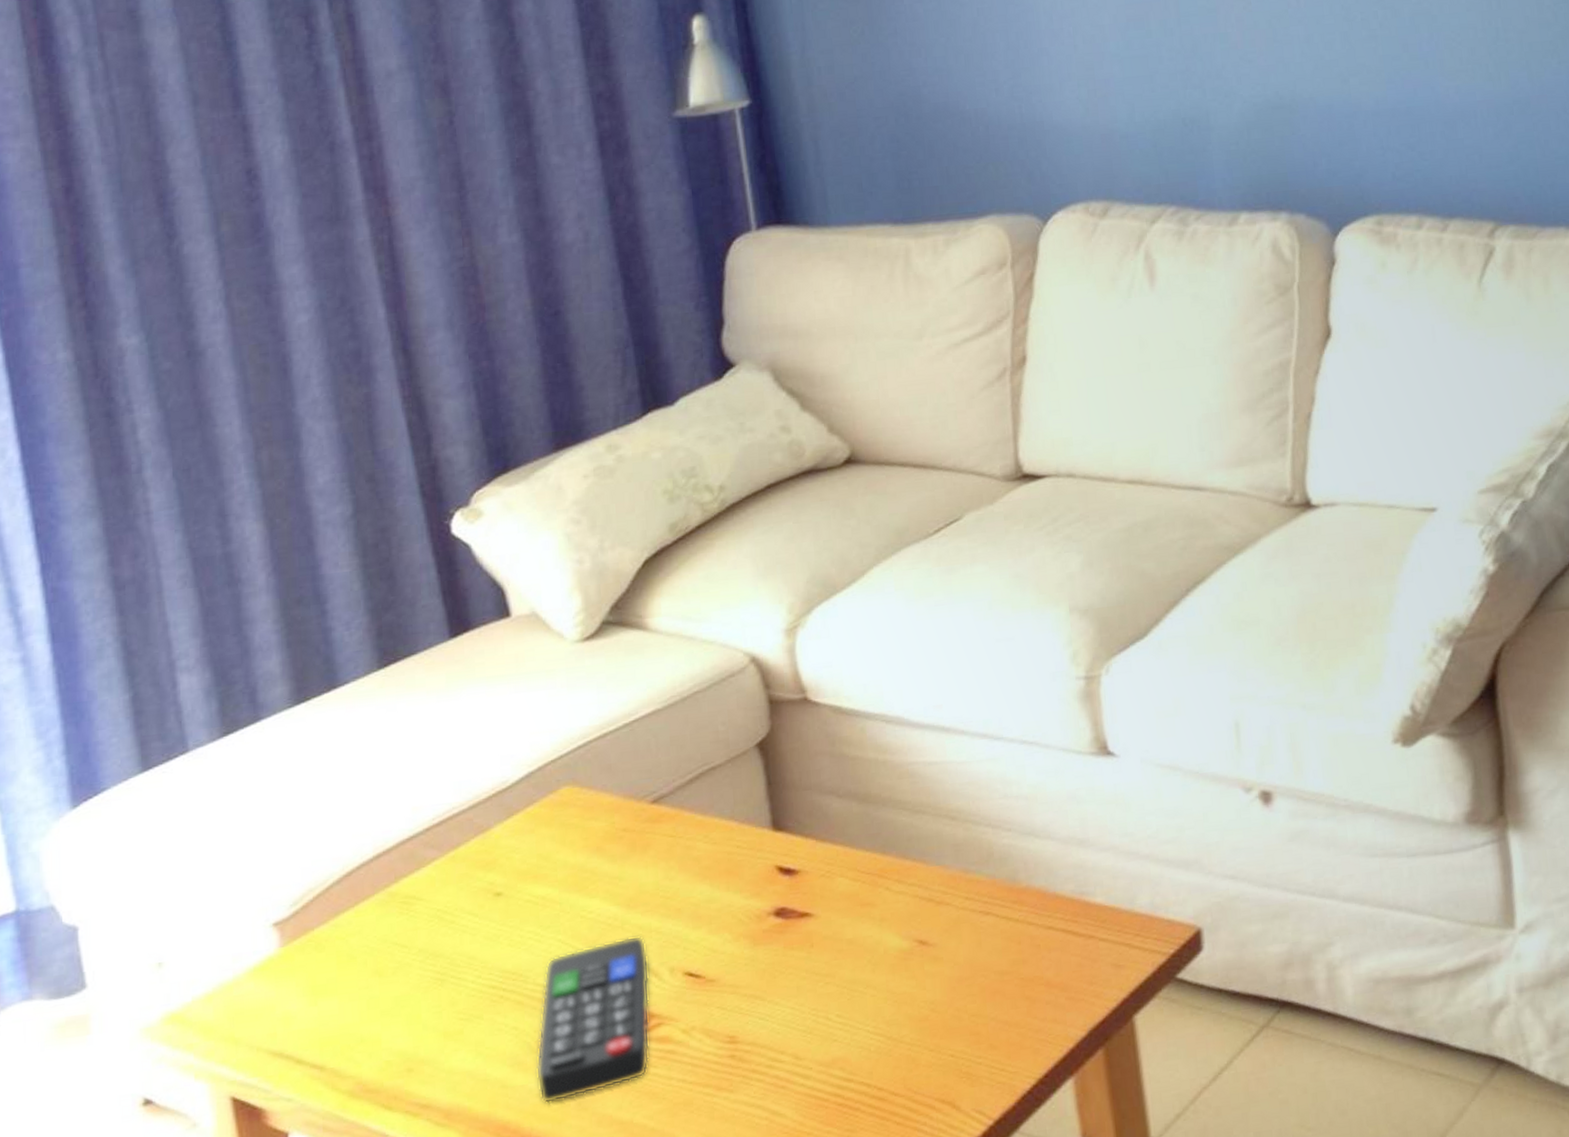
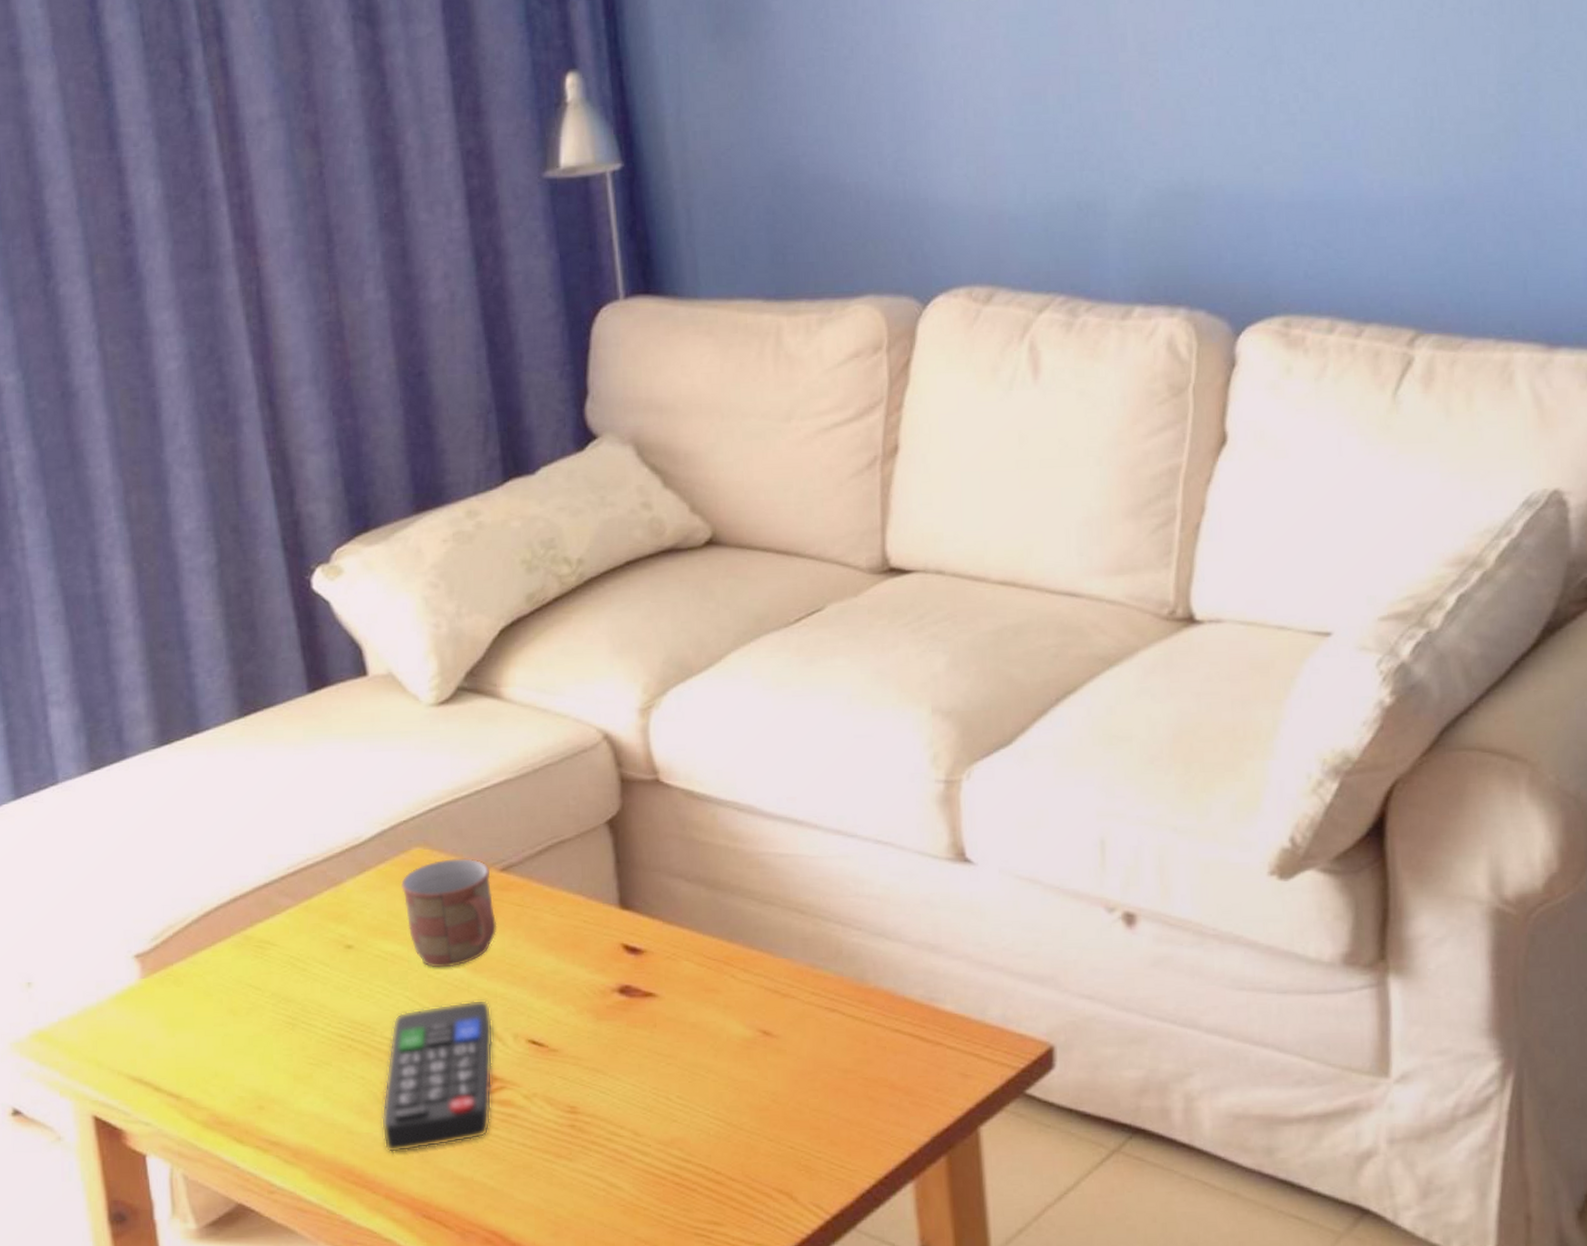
mug: none [551,793,650,908] -> present [401,858,497,968]

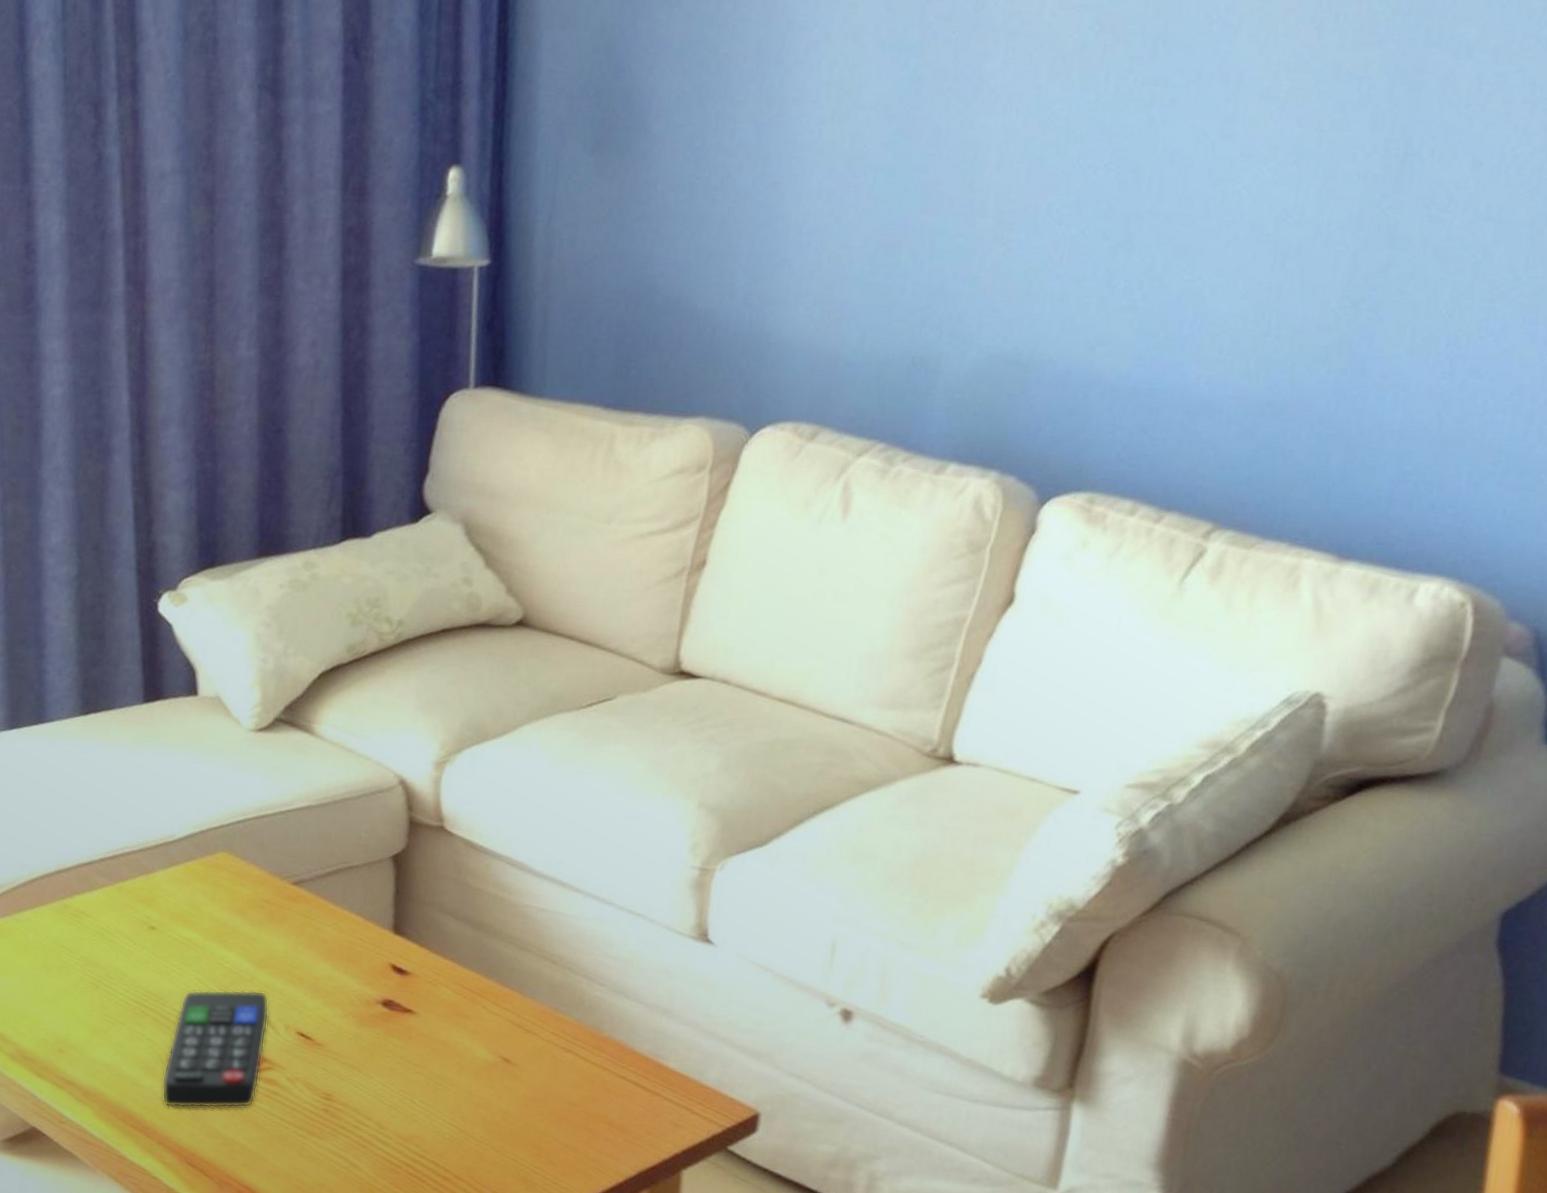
mug: present [401,858,497,968] -> none [204,866,284,960]

